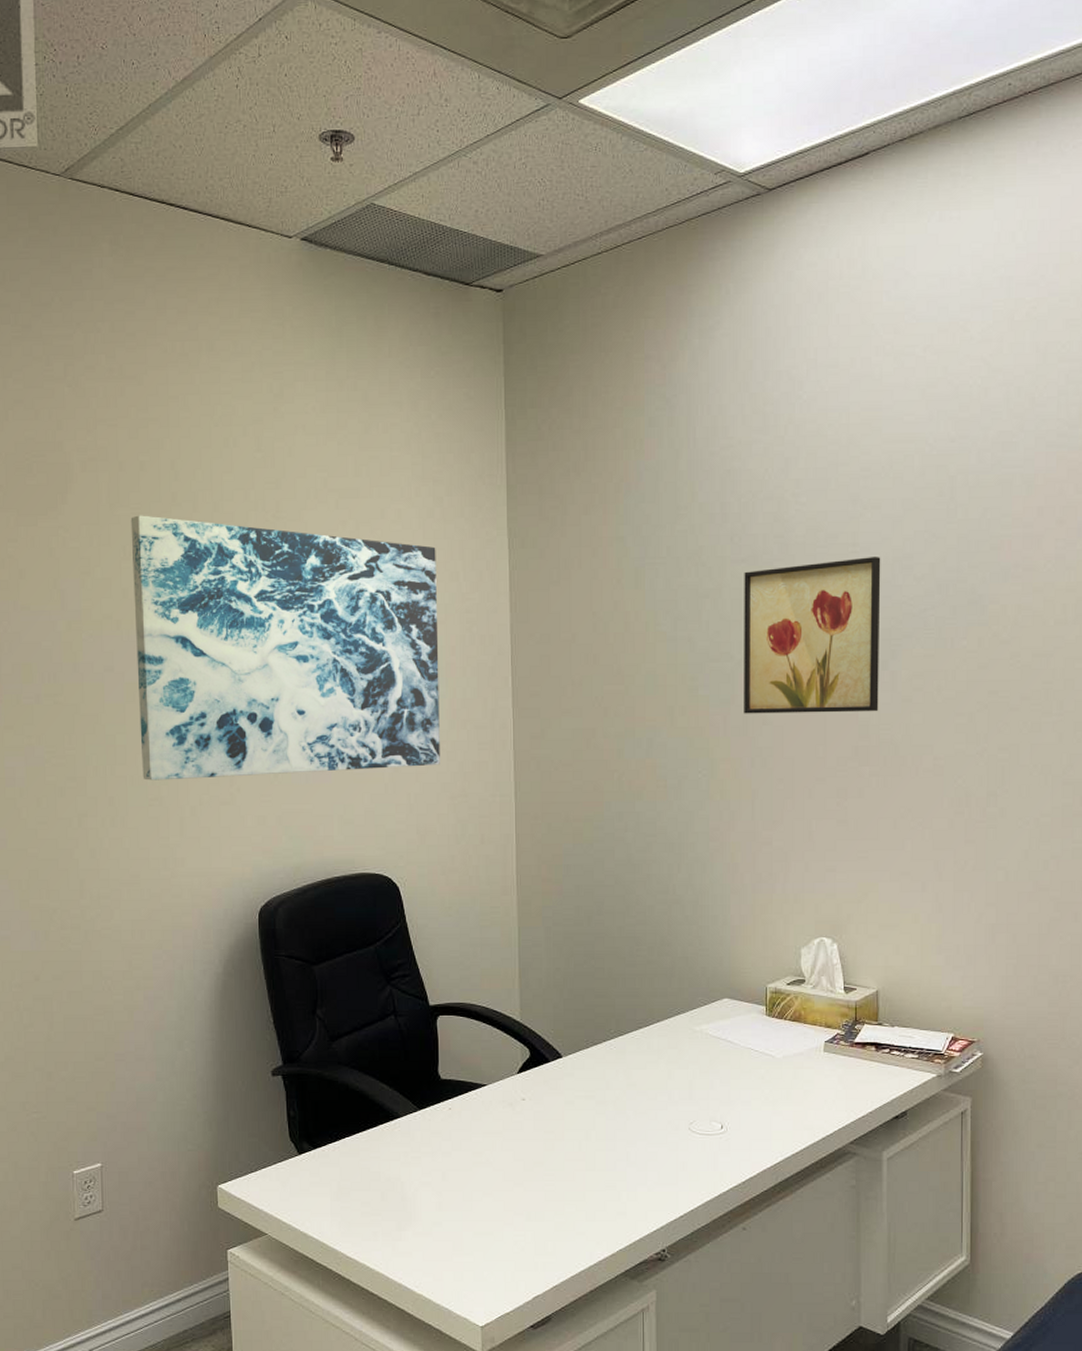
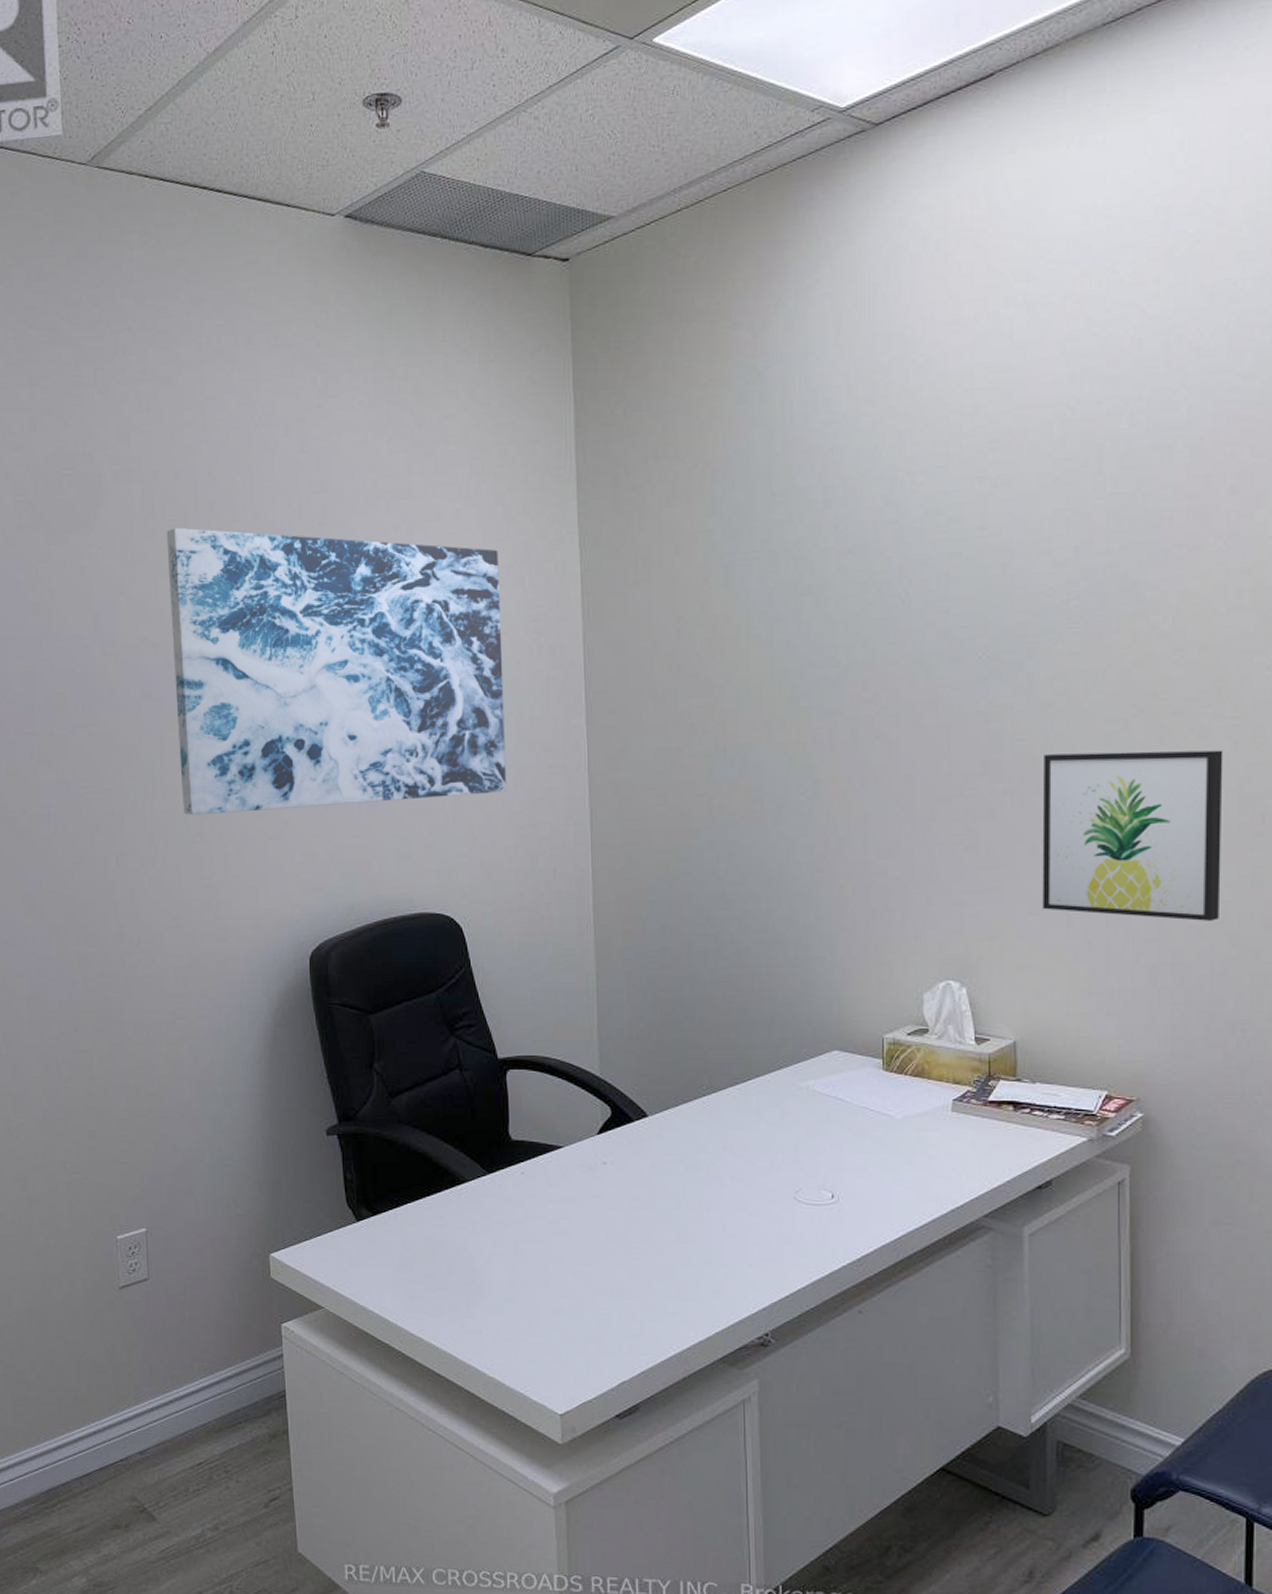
wall art: present [744,557,881,714] -> none [851,541,1014,727]
wall art: none [901,741,1051,888] -> present [1042,750,1223,921]

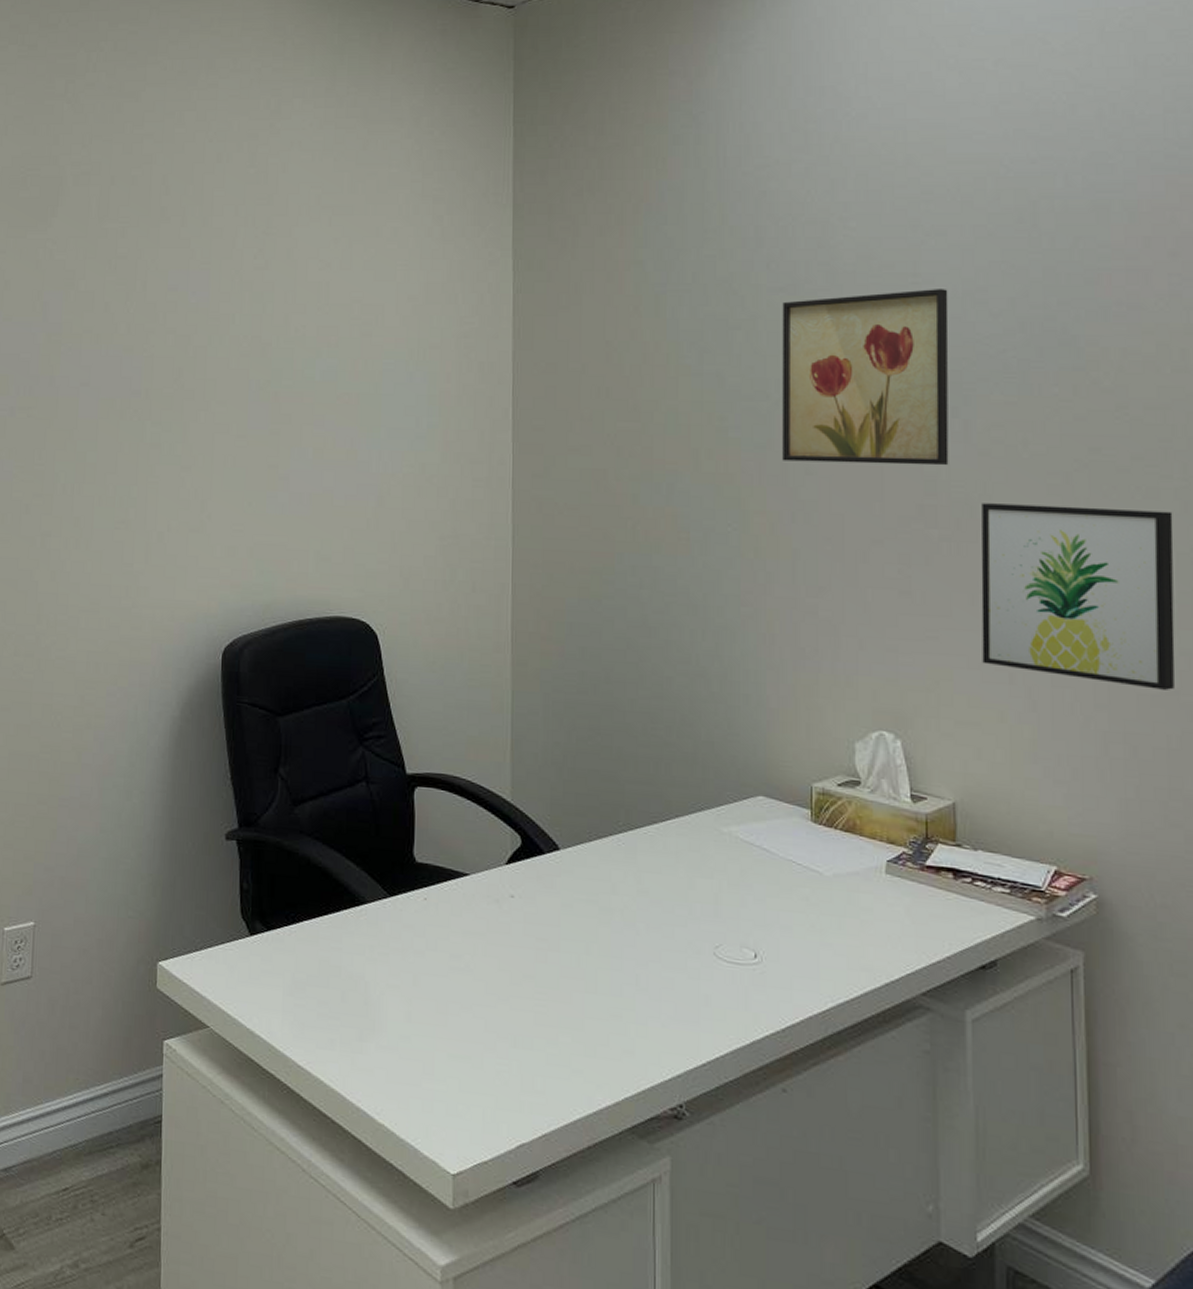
wall art: present [166,527,506,815] -> none [110,229,434,503]
wall art: none [851,541,1014,727] -> present [782,289,949,466]

